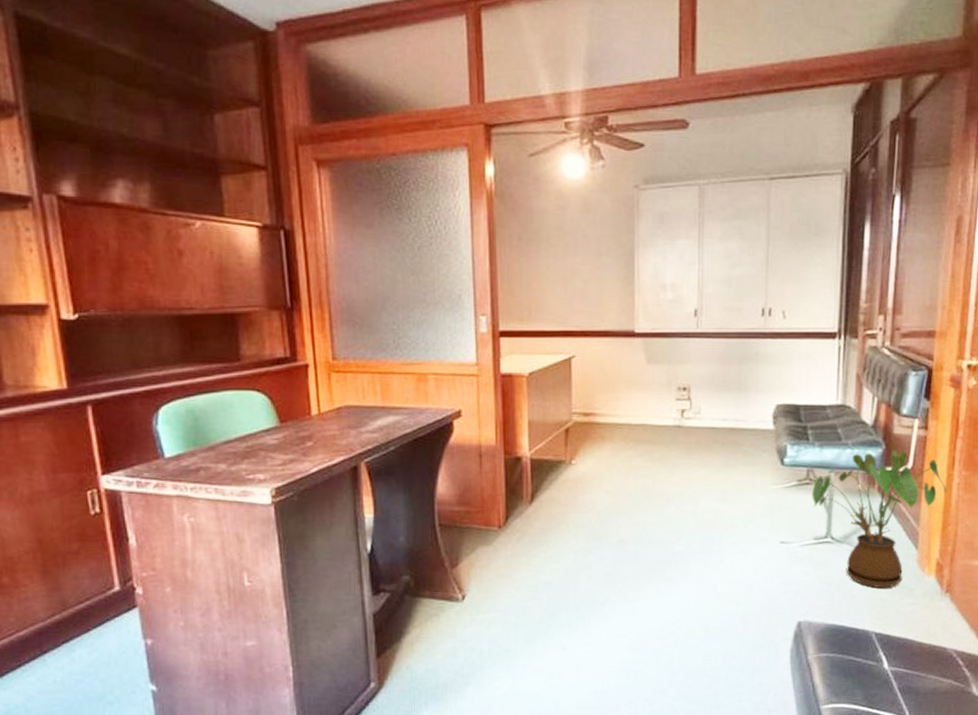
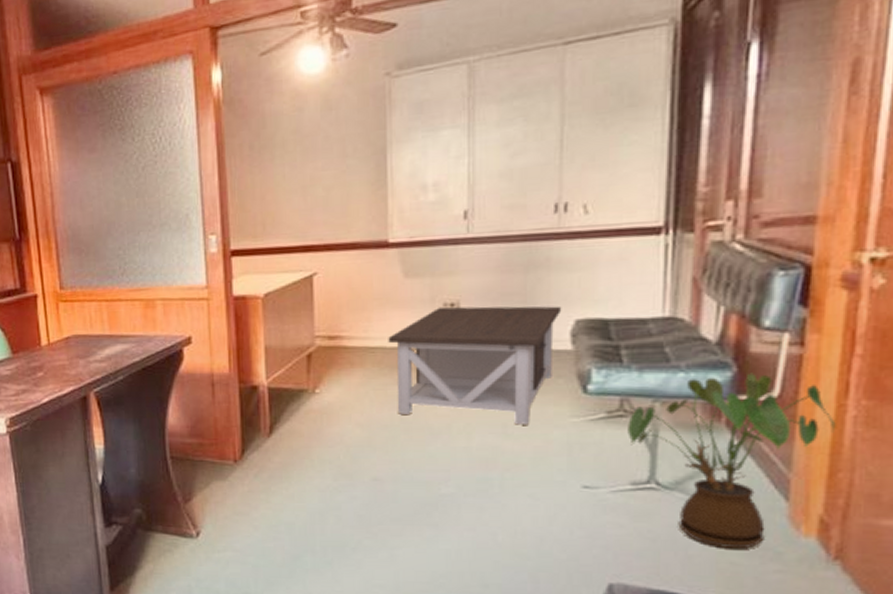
coffee table: none [633,390,767,492] -> present [388,306,562,425]

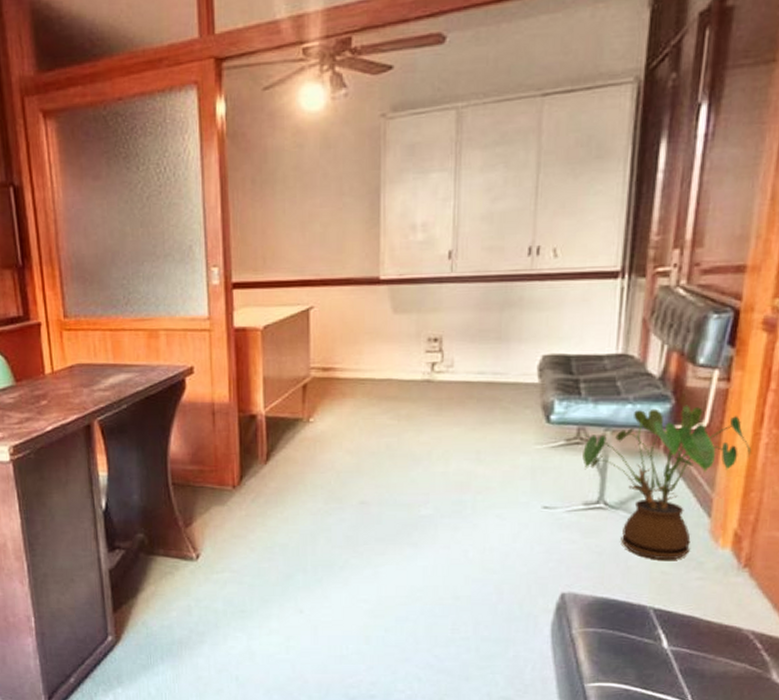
coffee table: present [388,306,562,425] -> none [377,341,532,452]

